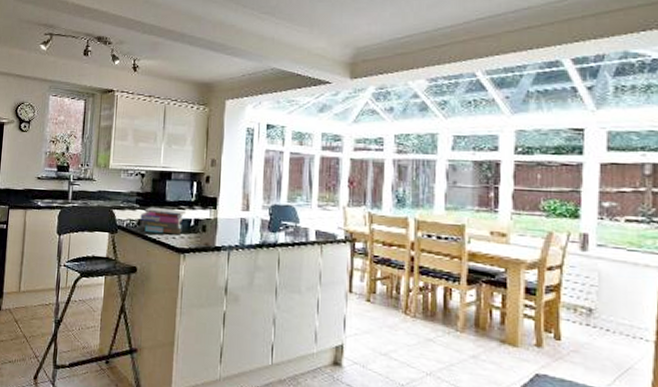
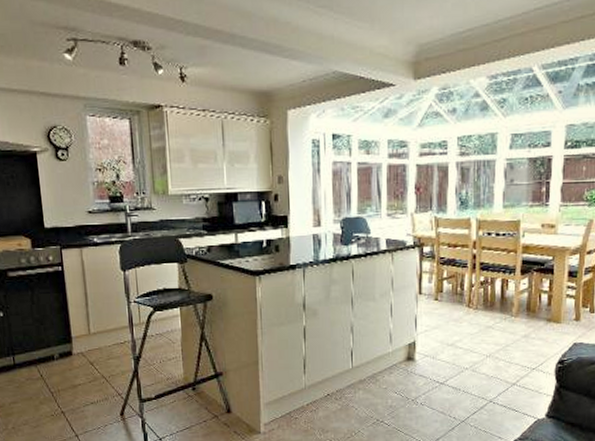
books: present [140,207,187,235] -> none [209,231,258,259]

